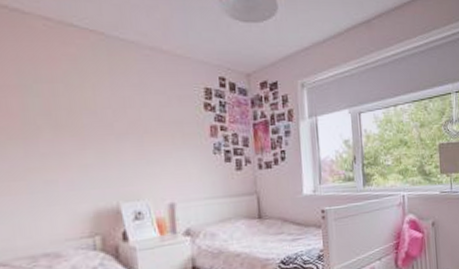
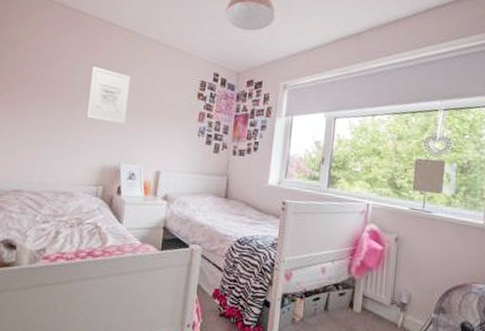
wall art: none [50,82,116,154] -> present [87,65,131,125]

